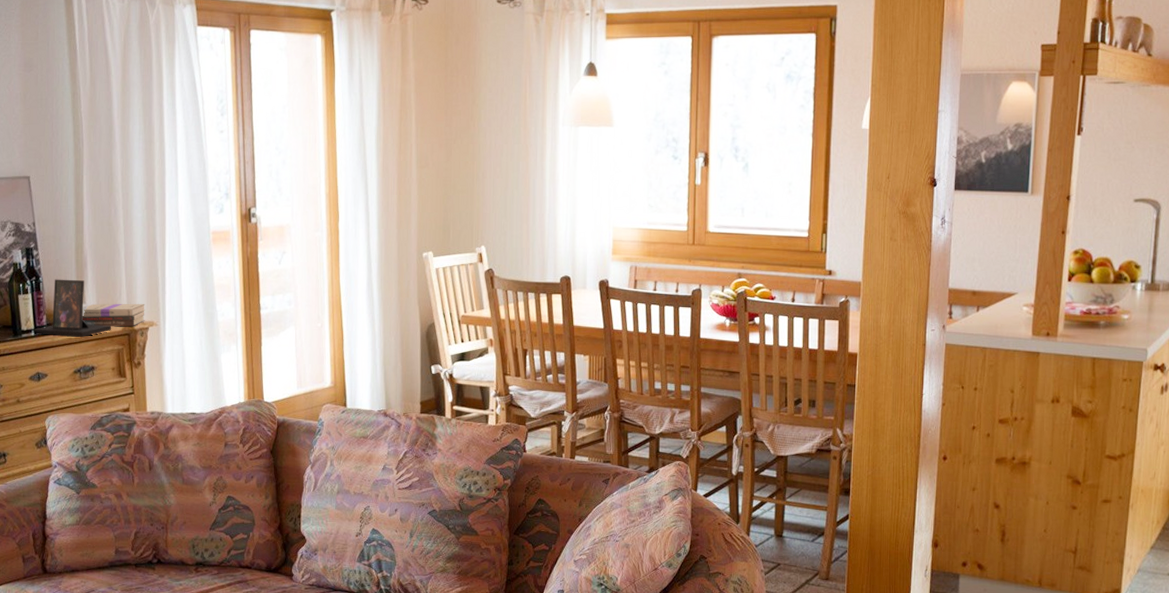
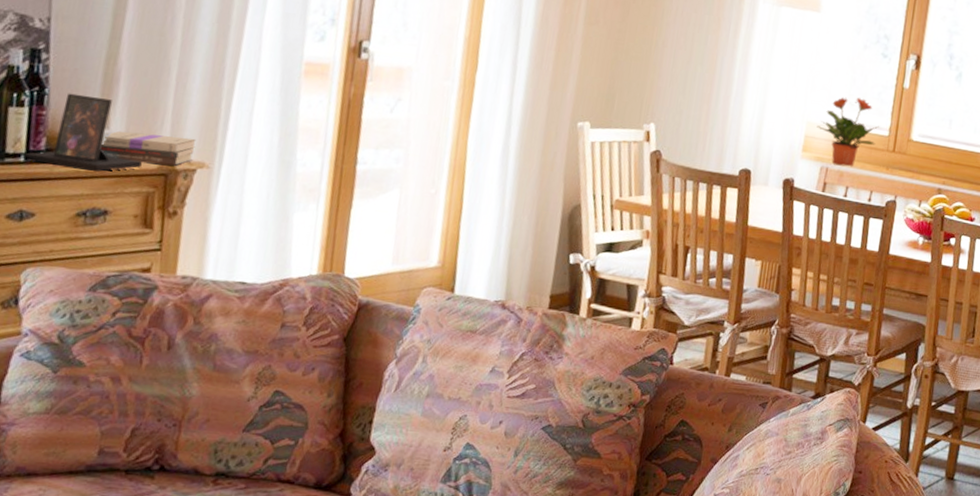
potted plant: none [622,199,678,263] -> present [816,97,879,167]

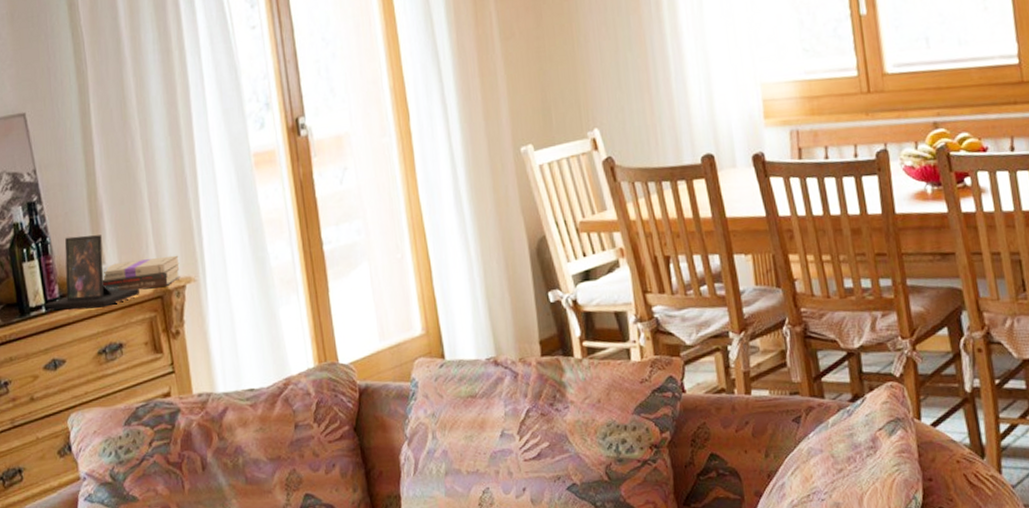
potted plant: present [816,97,879,167] -> none [773,40,846,125]

